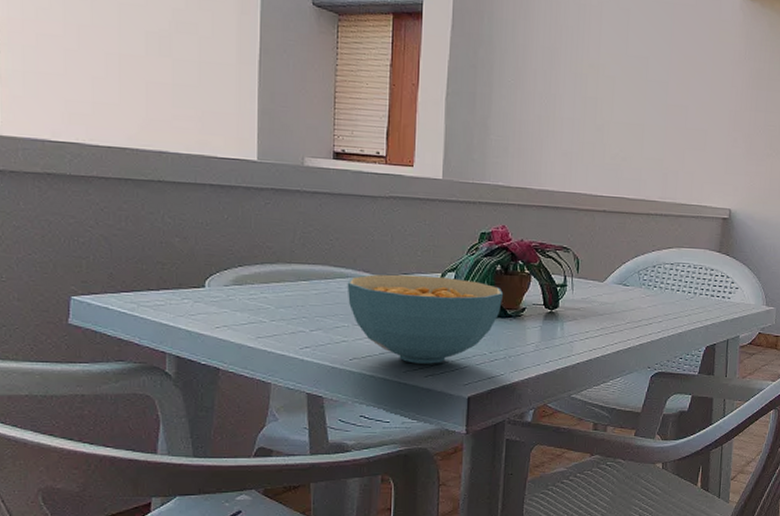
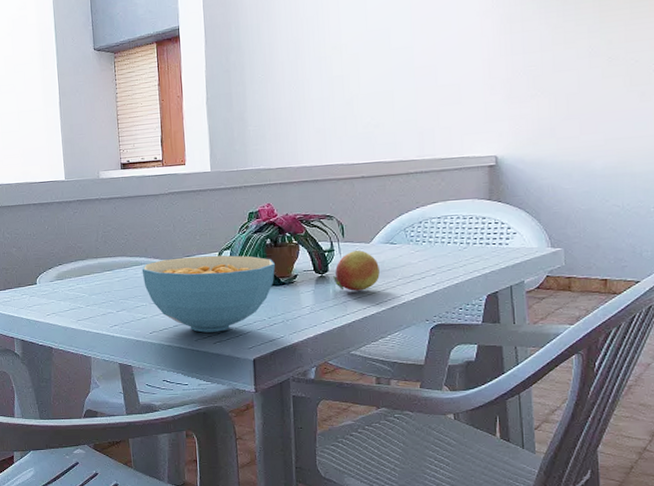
fruit: none [563,287,610,332] -> present [333,250,380,291]

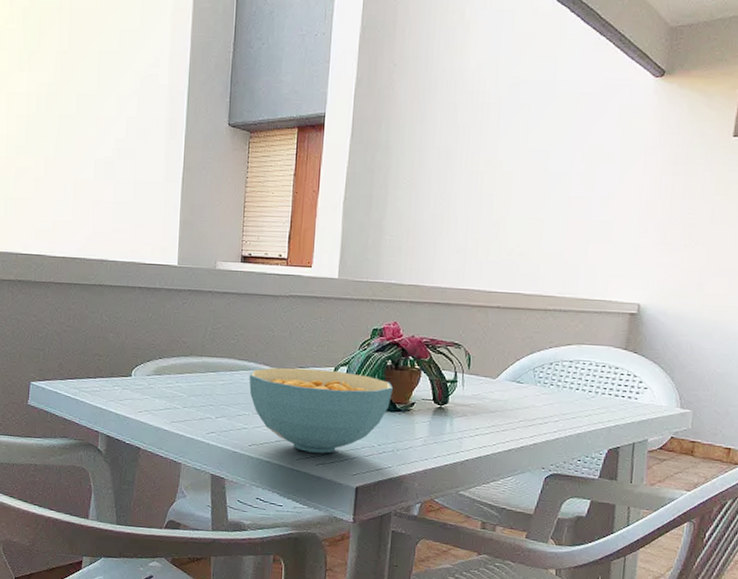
fruit: present [333,250,380,291] -> none [452,384,502,429]

